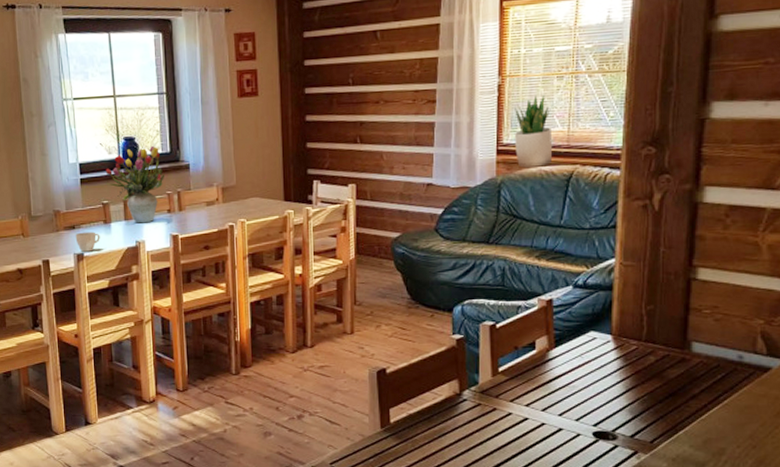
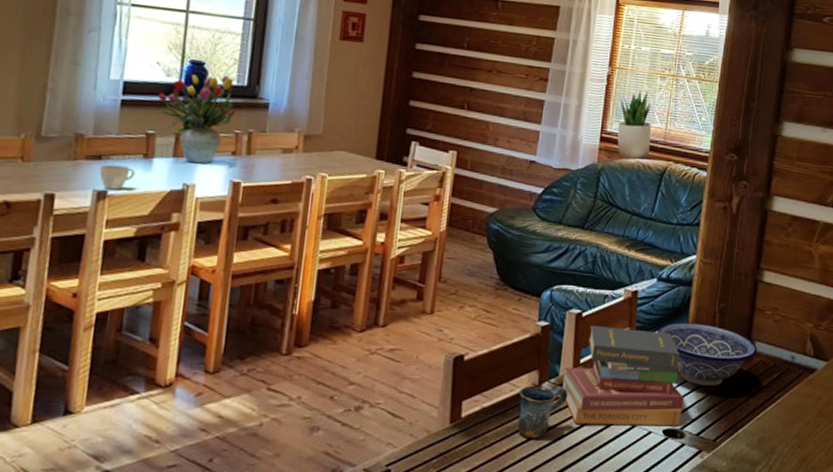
mug: none [442,393,490,441] -> present [517,385,568,439]
books: none [482,336,614,428] -> present [562,326,684,425]
decorative bowl: none [577,327,696,390] -> present [656,323,757,387]

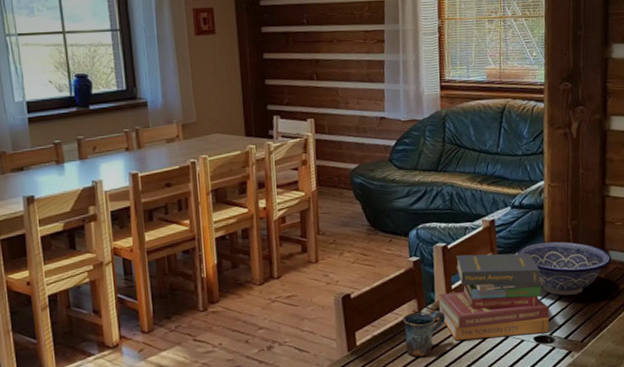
cup: present [99,164,135,190] -> none [24,173,53,195]
flower arrangement: present [156,74,236,164] -> none [56,82,122,163]
planter: present [617,90,653,159] -> none [454,36,488,102]

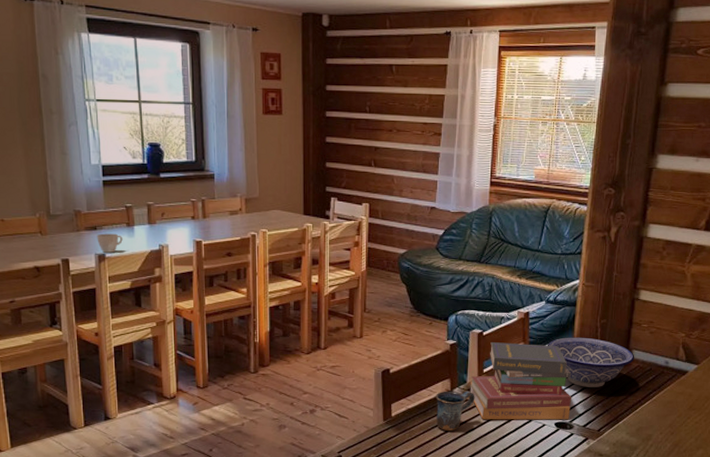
cup: none [24,173,53,195] -> present [97,233,123,253]

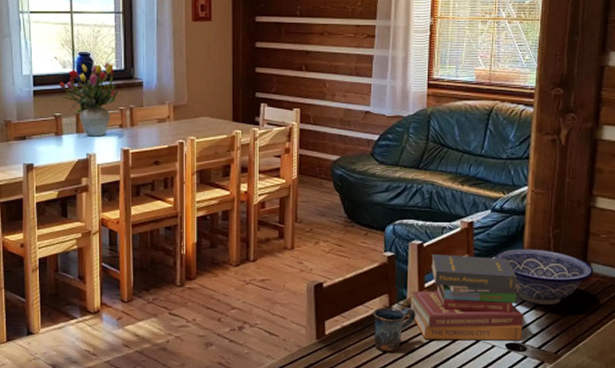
cup: present [97,233,123,253] -> none [26,143,51,162]
flower arrangement: none [129,153,190,228] -> present [59,62,119,137]

